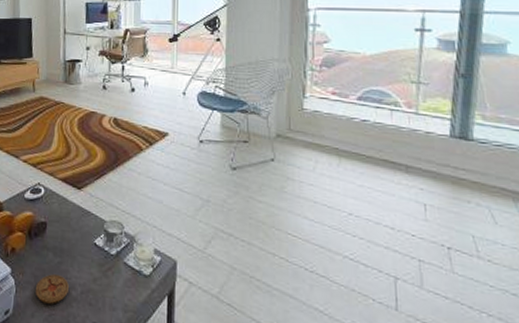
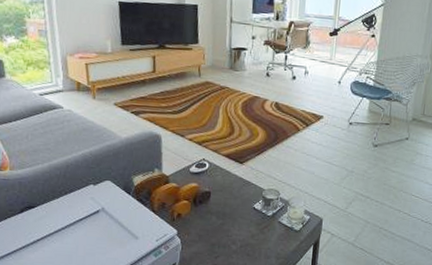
coaster: present [35,274,69,304] -> none [199,233,230,257]

